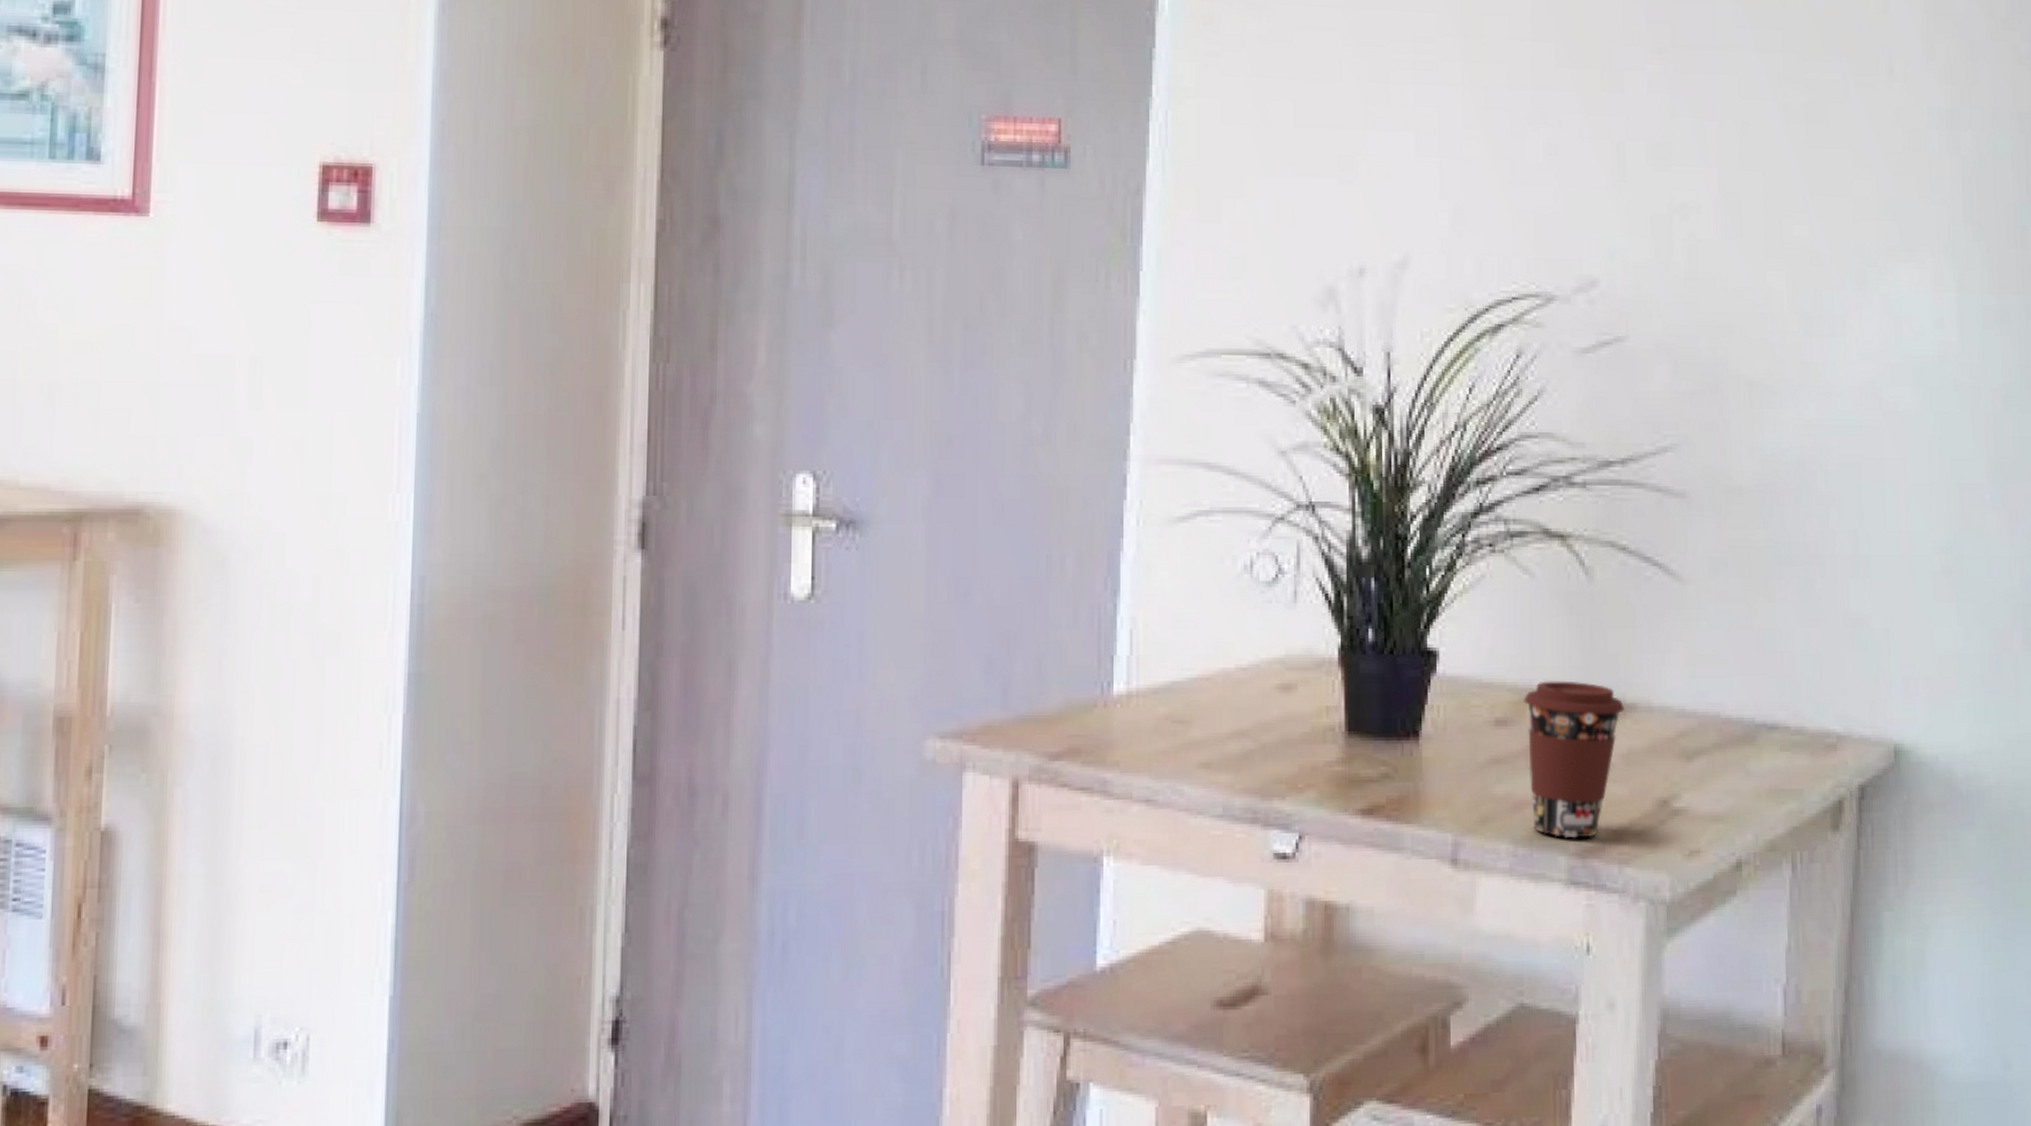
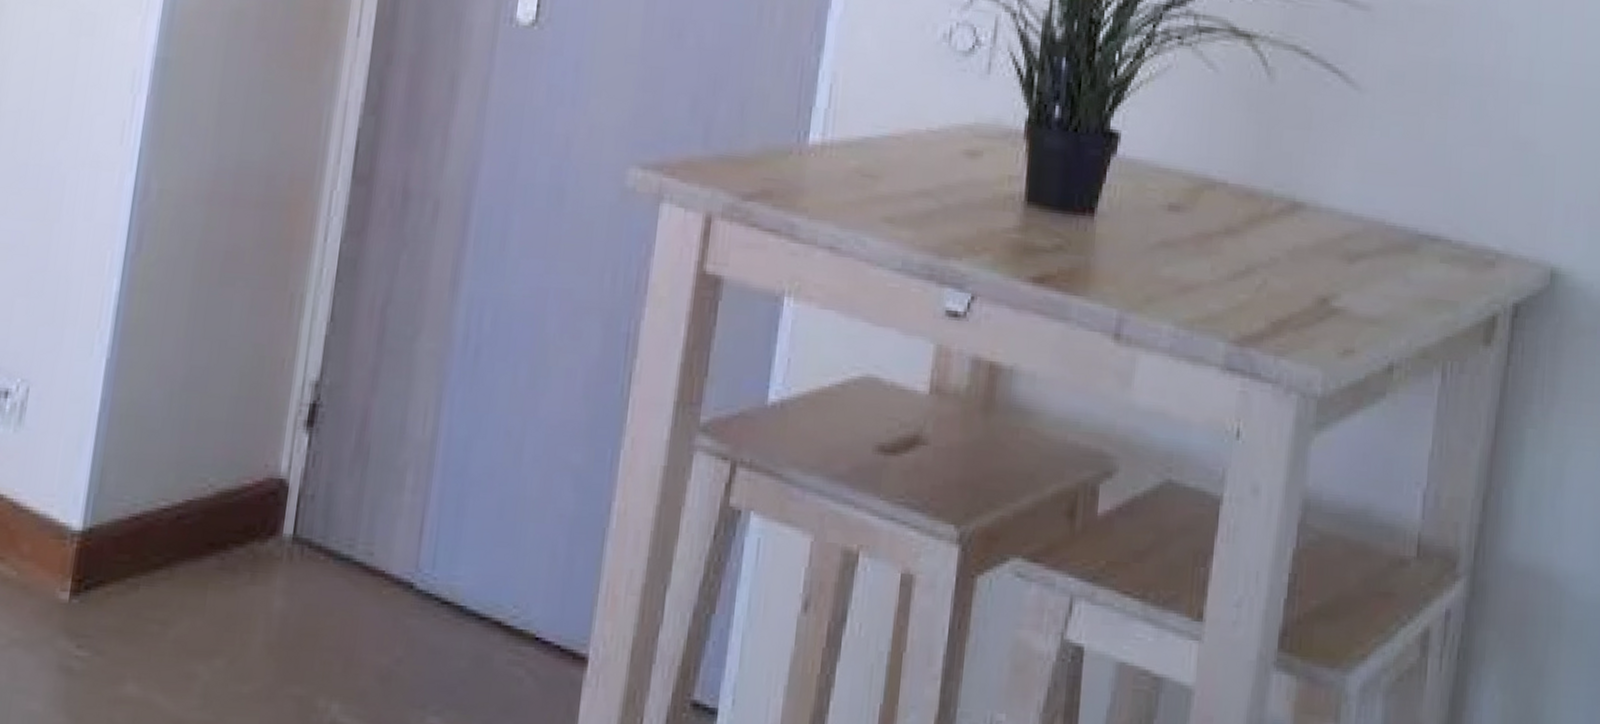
coffee cup: present [1524,681,1625,838] -> none [1196,172,1294,328]

